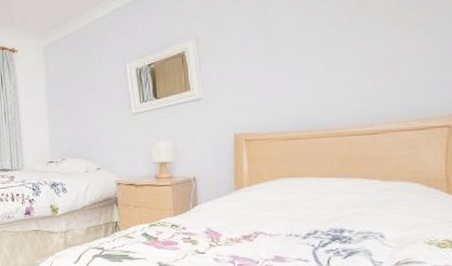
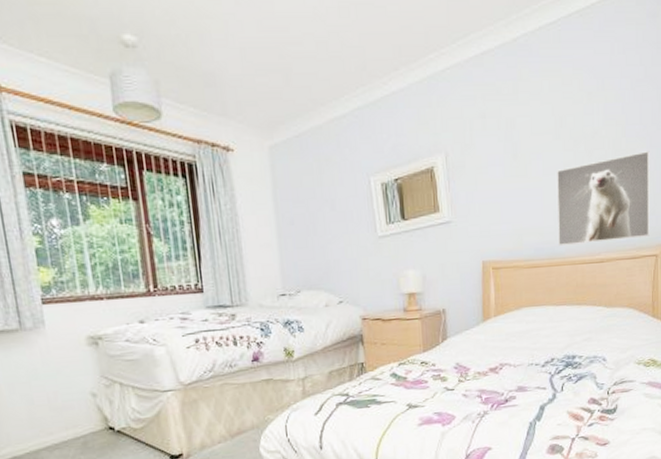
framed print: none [316,17,439,119] -> present [557,151,650,247]

